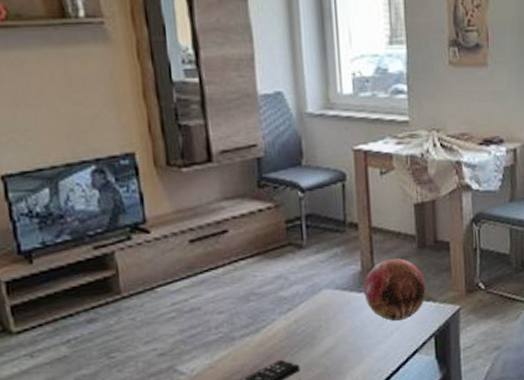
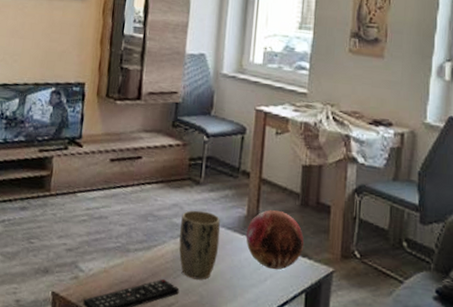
plant pot: none [288,276,337,352] -> present [179,210,221,280]

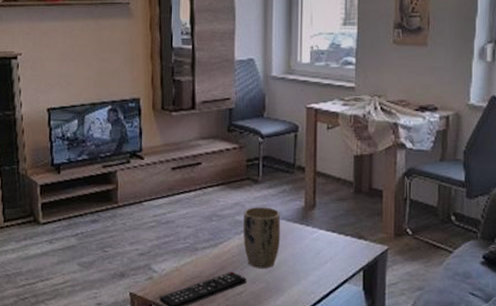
decorative orb: present [245,210,304,270] -> none [305,200,359,253]

